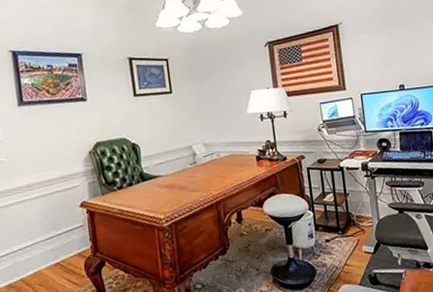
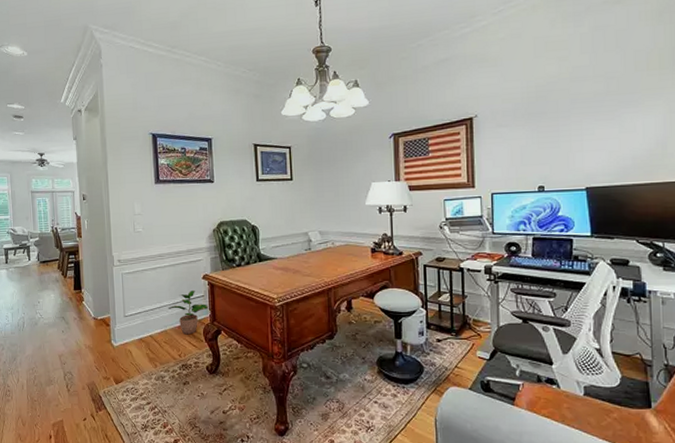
potted plant: none [40,221,89,273] -> present [167,291,209,335]

